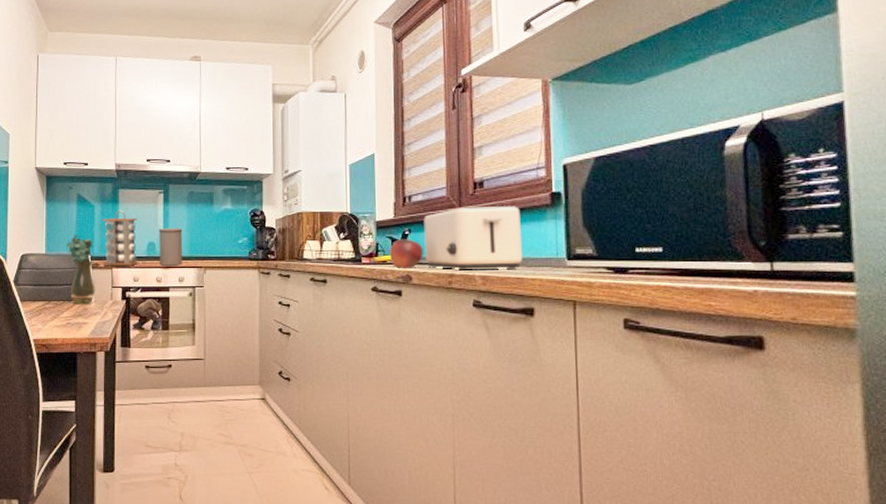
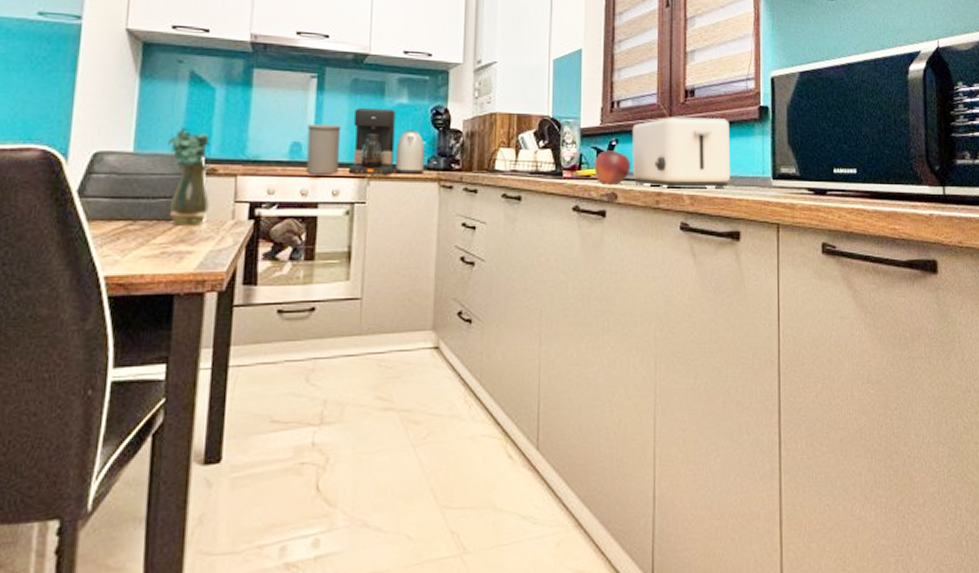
spice rack: present [103,210,138,266] -> none [223,97,279,173]
coffee maker: none [190,214,224,265] -> present [349,108,396,175]
kettle: none [224,229,246,264] -> present [395,130,425,174]

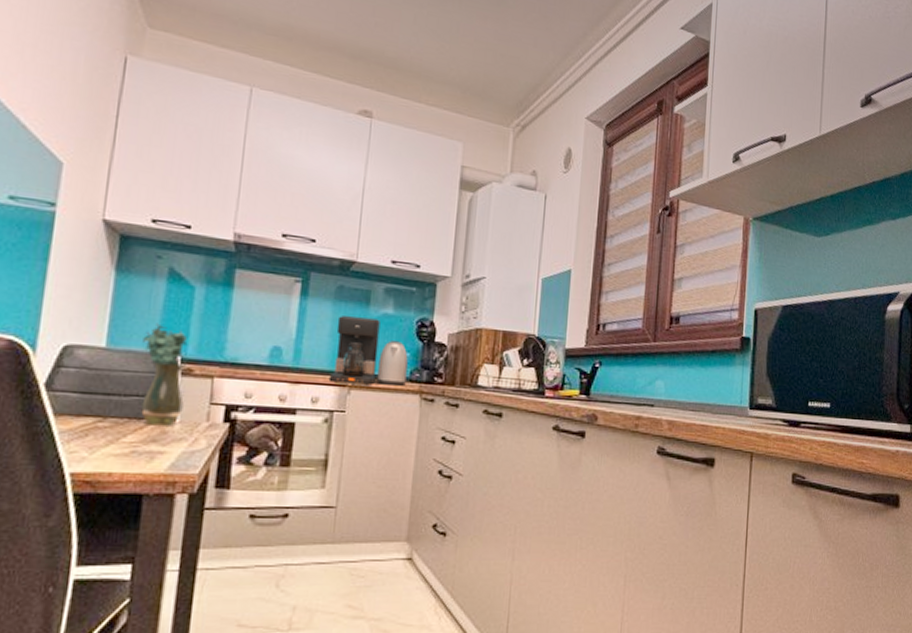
canister: present [306,124,342,175] -> none [285,329,324,382]
fruit: present [593,149,631,186] -> none [576,371,613,408]
toaster: present [632,117,731,188] -> none [613,343,712,415]

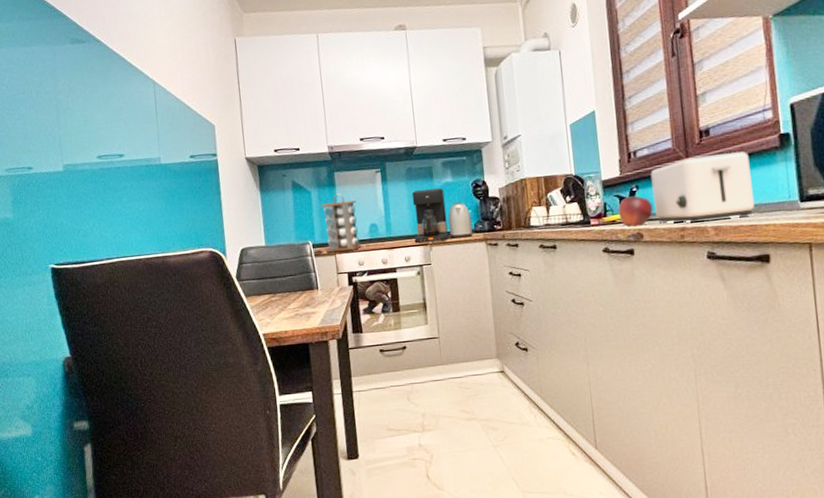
vase: present [141,323,187,428] -> none [286,222,321,296]
spice rack: none [200,298,260,377] -> present [321,194,362,253]
fruit: none [576,371,613,408] -> present [618,194,653,228]
toaster: none [613,343,712,415] -> present [650,151,755,223]

